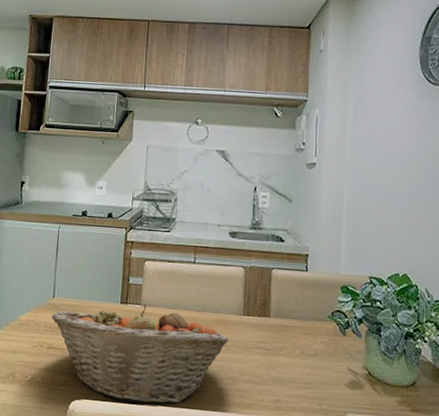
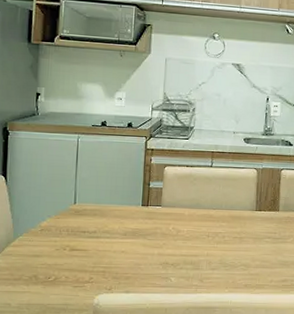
fruit basket: present [51,304,228,404] -> none [73,206,242,293]

